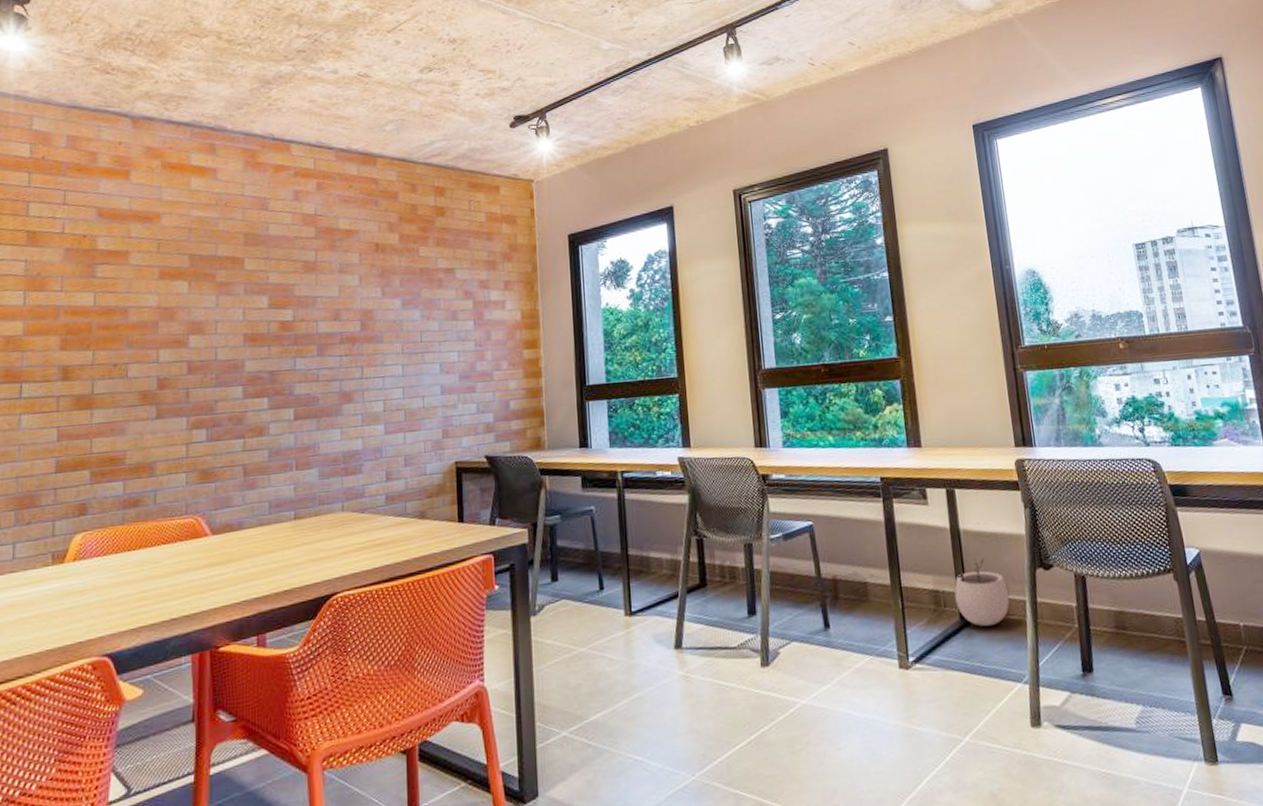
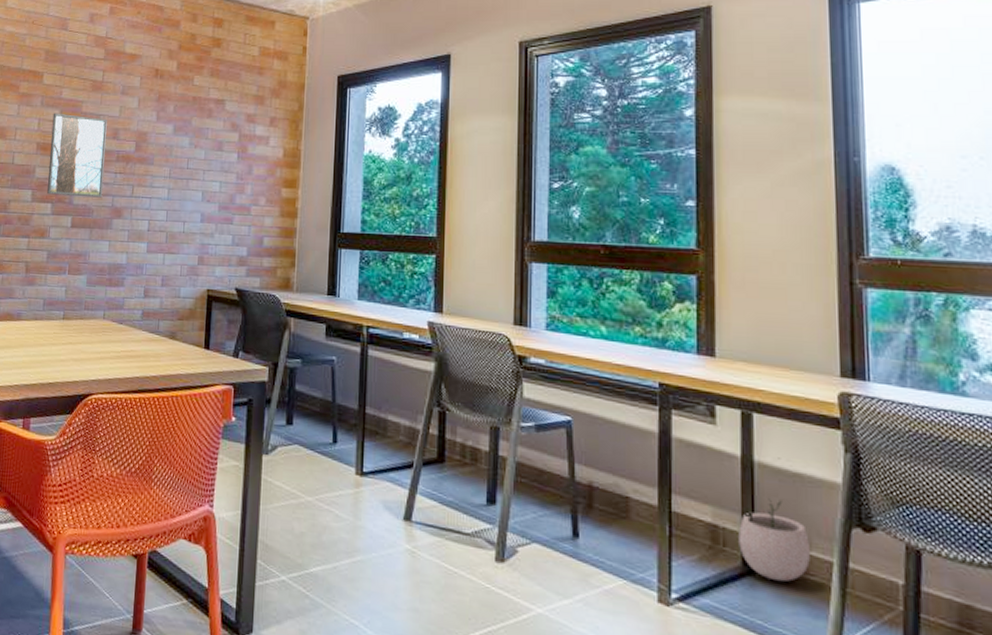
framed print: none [260,299,328,388] -> present [47,113,107,198]

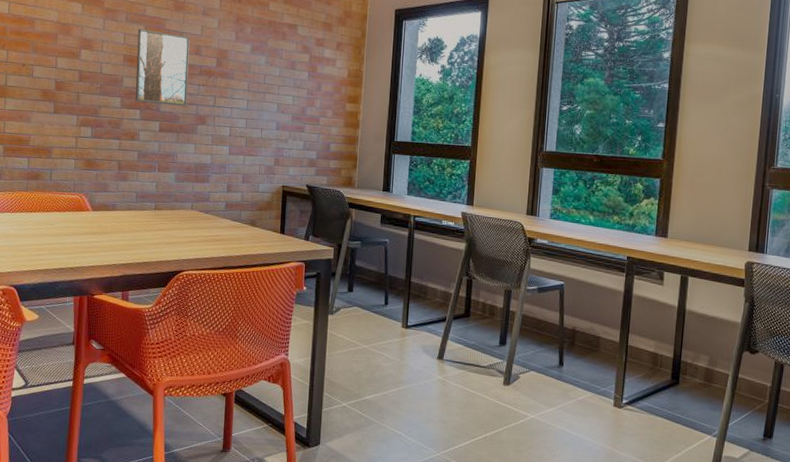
plant pot: present [738,498,811,582] -> none [670,334,716,389]

